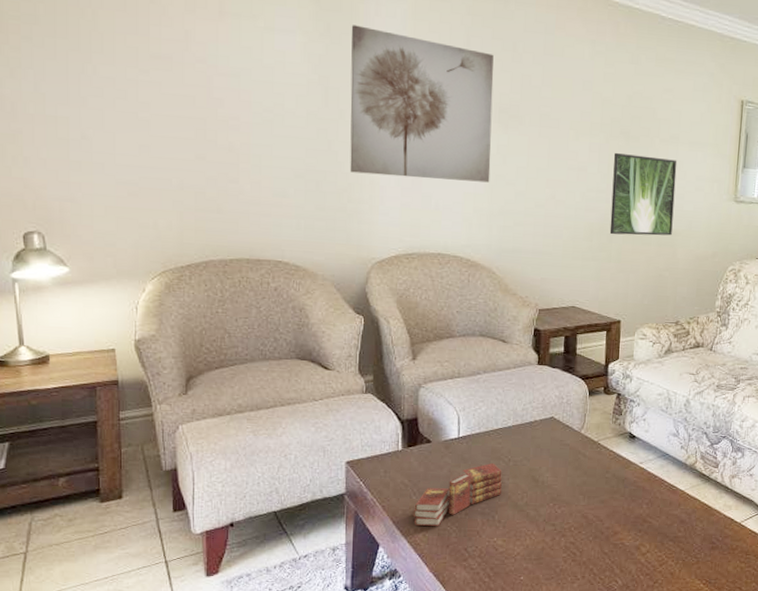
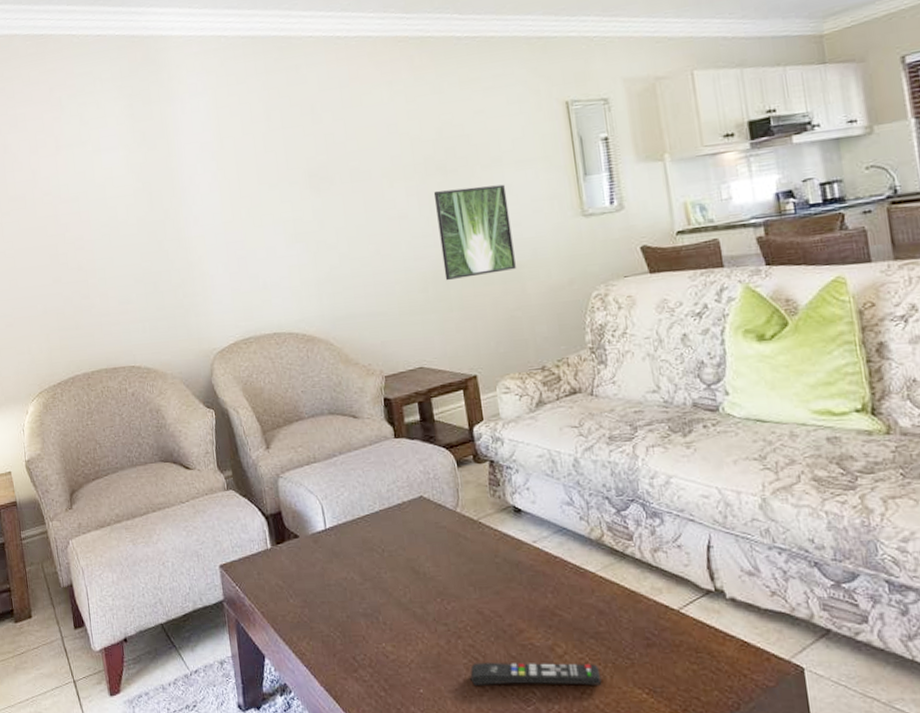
wall art: present [350,25,494,183] -> none [163,121,312,268]
book: present [413,462,502,526] -> none [292,555,381,632]
remote control: none [566,556,672,577] -> present [470,662,602,686]

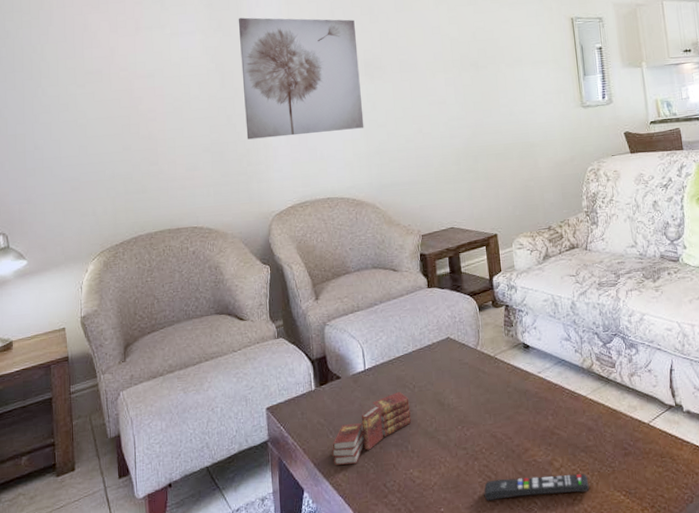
wall art: none [163,121,312,268] -> present [238,17,364,140]
book: none [292,555,381,632] -> present [331,391,411,465]
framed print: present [434,184,516,281] -> none [468,80,530,156]

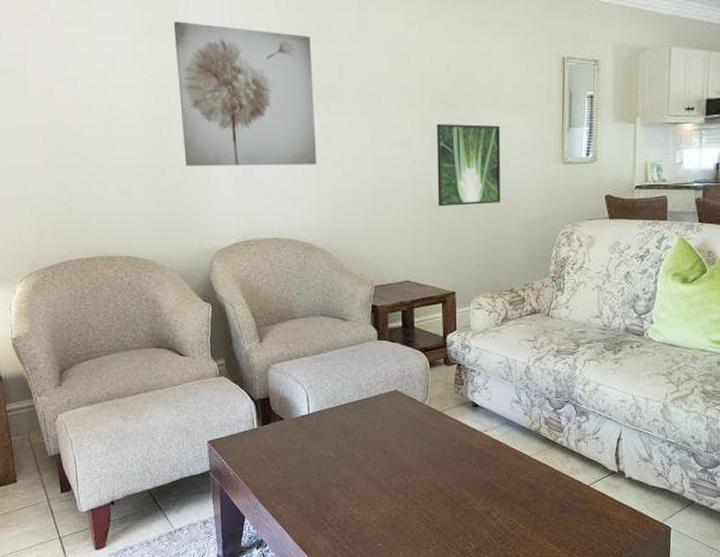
book: present [331,391,411,465] -> none [272,436,353,498]
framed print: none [468,80,530,156] -> present [437,123,501,207]
remote control: present [484,474,590,501] -> none [421,522,524,540]

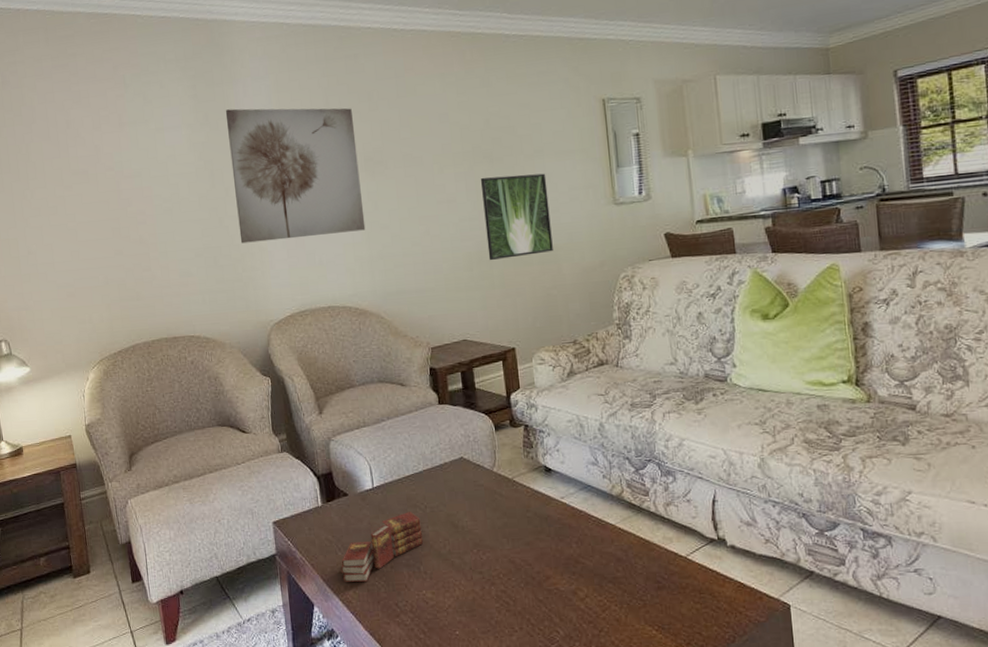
book: none [272,436,353,498] -> present [340,511,423,582]

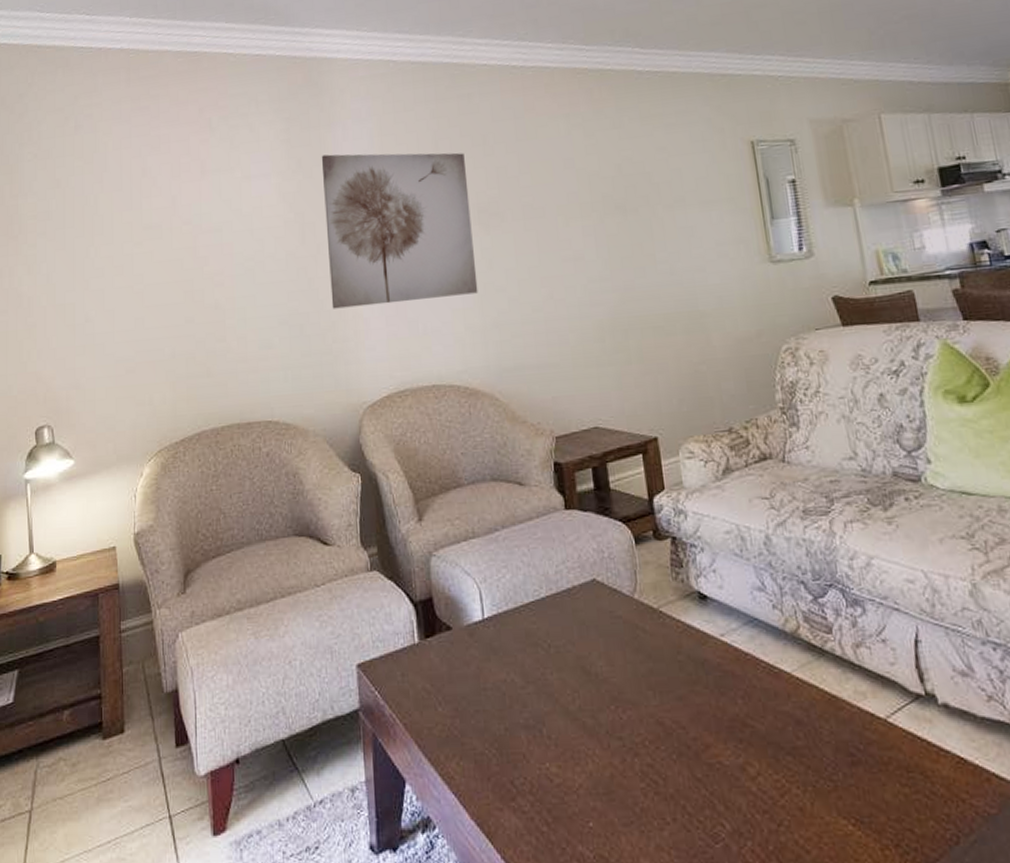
book: present [340,511,423,582] -> none [440,651,546,749]
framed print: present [481,173,553,261] -> none [613,226,700,330]

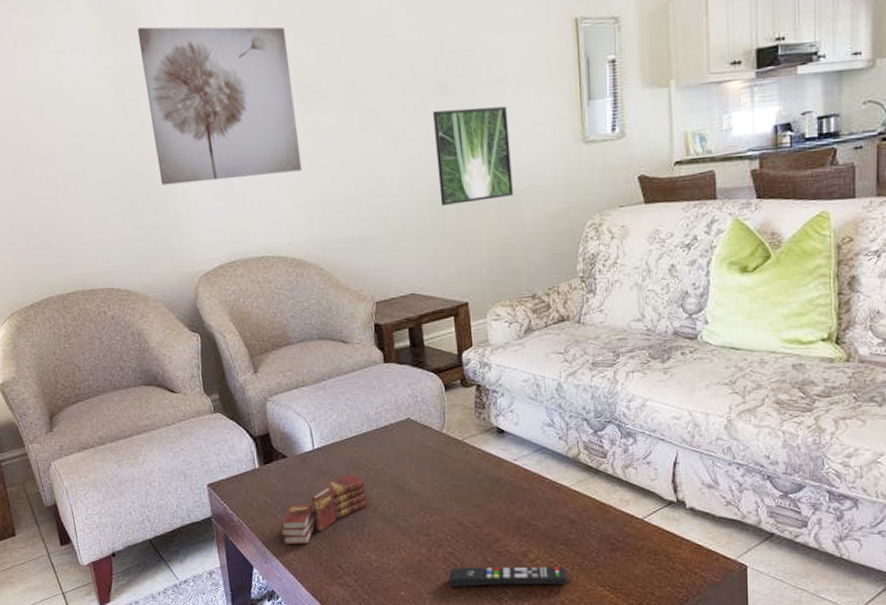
book: none [440,651,546,749] -> present [280,473,367,544]
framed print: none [613,226,700,330] -> present [433,106,513,207]
remote control: none [648,786,801,816] -> present [448,567,568,587]

